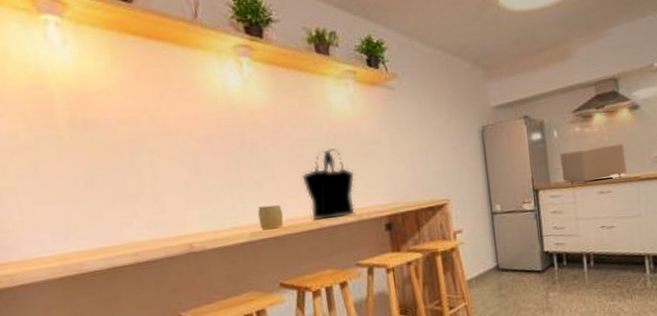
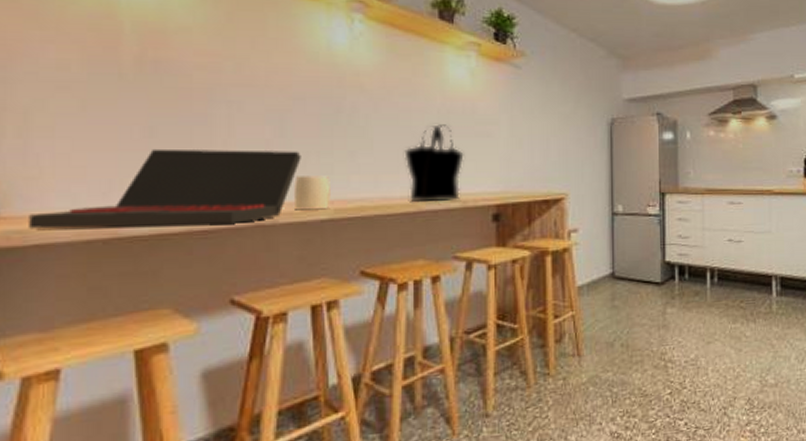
laptop: none [11,186,217,273] -> present [29,148,301,229]
mug: none [214,204,247,237] -> present [293,175,331,210]
mug: present [257,204,284,230] -> none [346,179,375,207]
microwave: present [559,143,627,185] -> none [691,153,759,193]

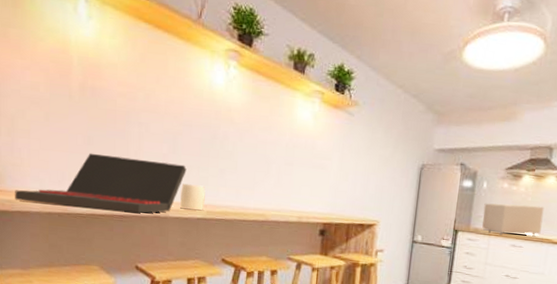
tote bag: present [404,124,464,203] -> none [259,155,303,215]
microwave: none [691,153,759,193] -> present [481,203,545,236]

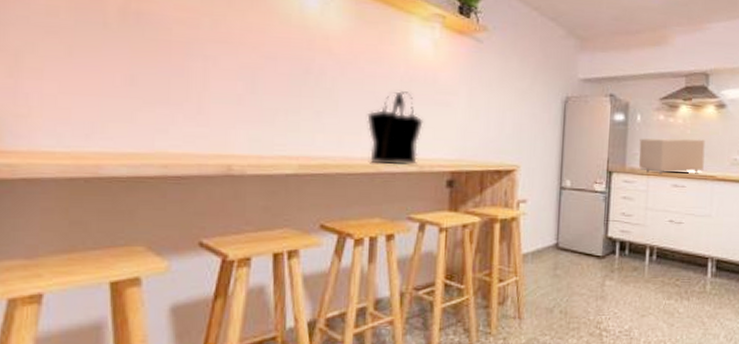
laptop: present [15,153,187,214] -> none [17,96,270,173]
mug: present [179,183,206,211] -> none [261,131,297,165]
tote bag: none [259,155,303,215] -> present [367,91,423,165]

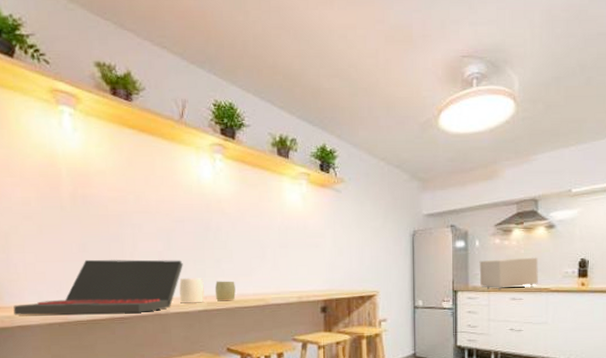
laptop: none [17,96,270,173] -> present [13,259,183,315]
mug: none [261,131,297,165] -> present [178,278,205,303]
mug: none [310,138,338,165] -> present [214,281,236,301]
tote bag: present [367,91,423,165] -> none [255,238,299,298]

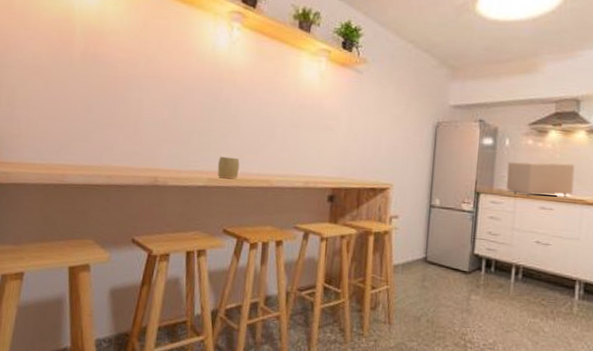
laptop: present [13,259,183,315] -> none [11,121,188,183]
mug: present [178,278,205,303] -> none [179,150,207,178]

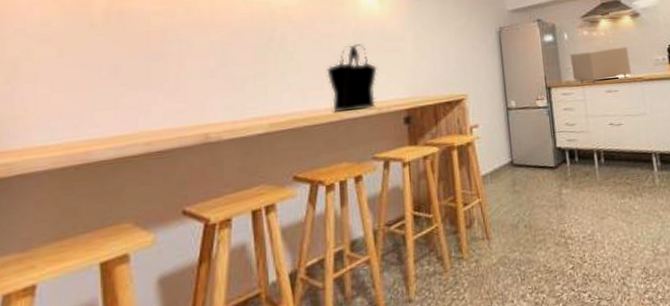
mug: present [217,156,240,179] -> none [278,96,304,121]
tote bag: none [263,117,310,181] -> present [327,44,377,113]

